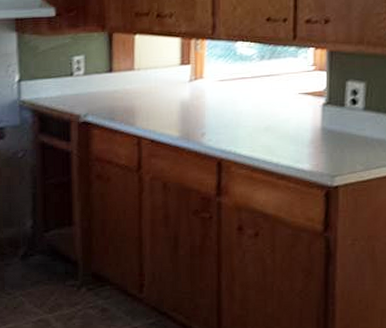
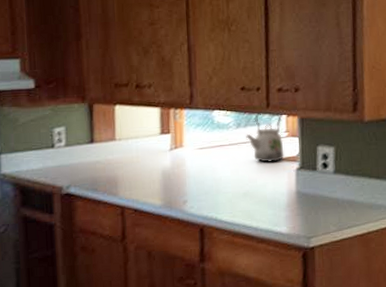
kettle: none [270,45,310,97] -> present [246,113,284,163]

